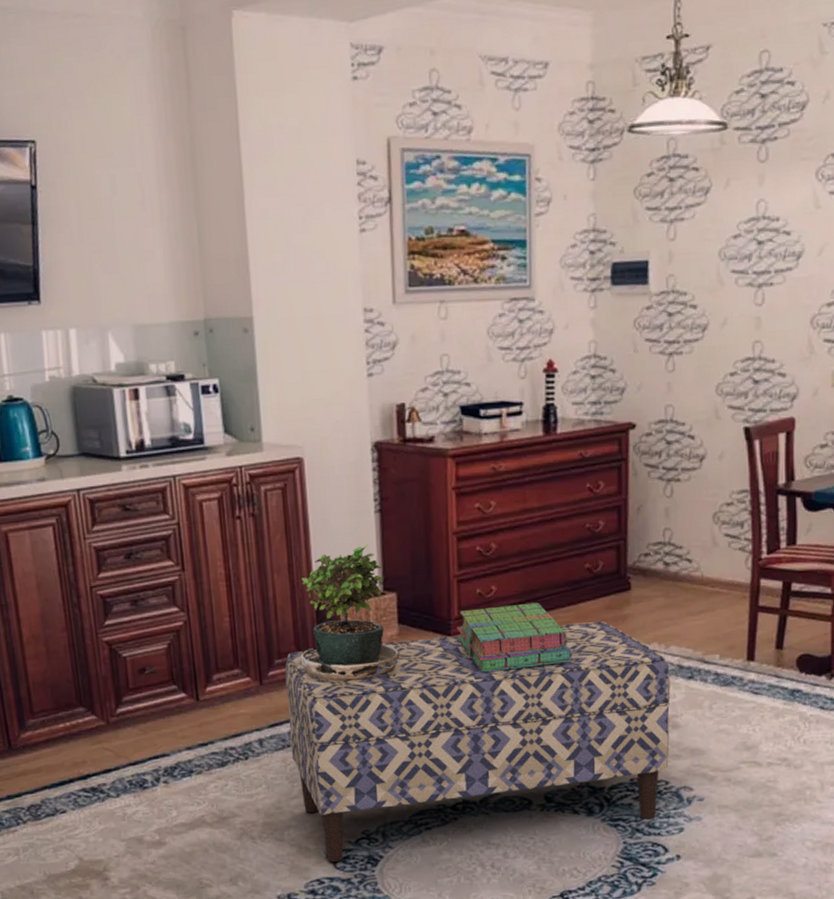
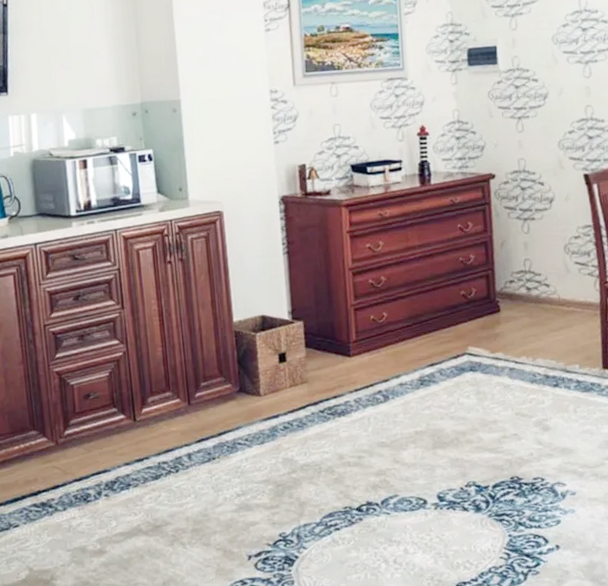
bench: present [285,621,671,862] -> none [209,339,543,563]
potted plant: present [297,544,401,692] -> none [221,281,308,410]
stack of books: present [456,602,572,673] -> none [355,325,454,388]

